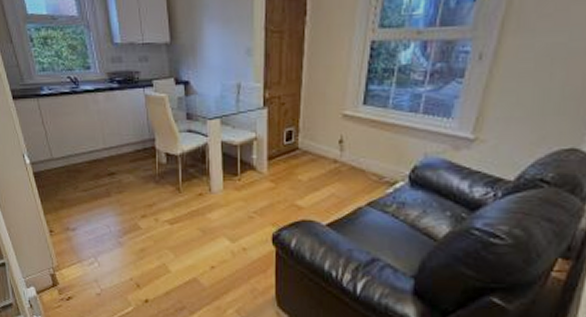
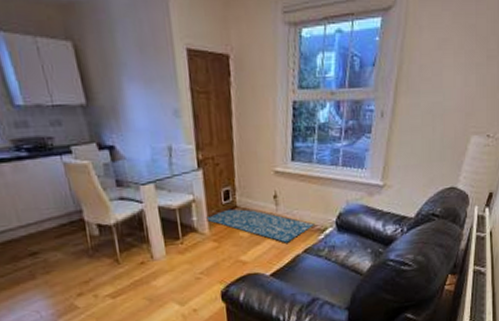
rug: none [265,150,383,193] -> present [205,209,314,243]

